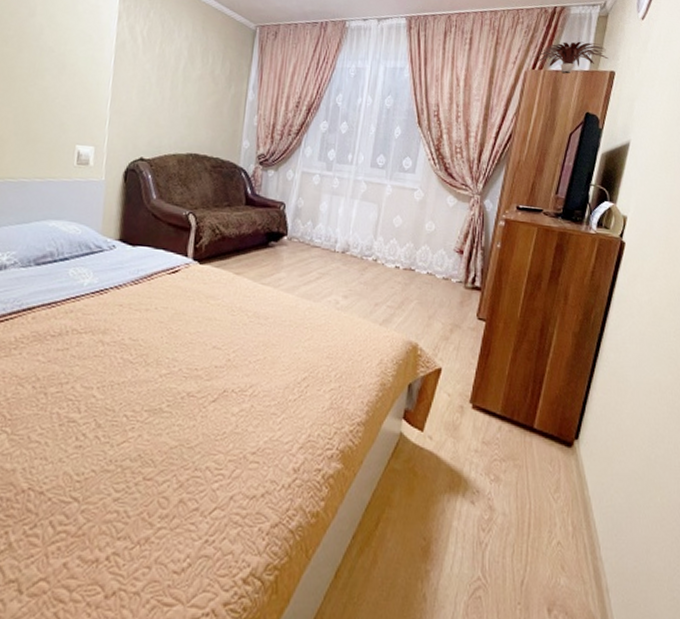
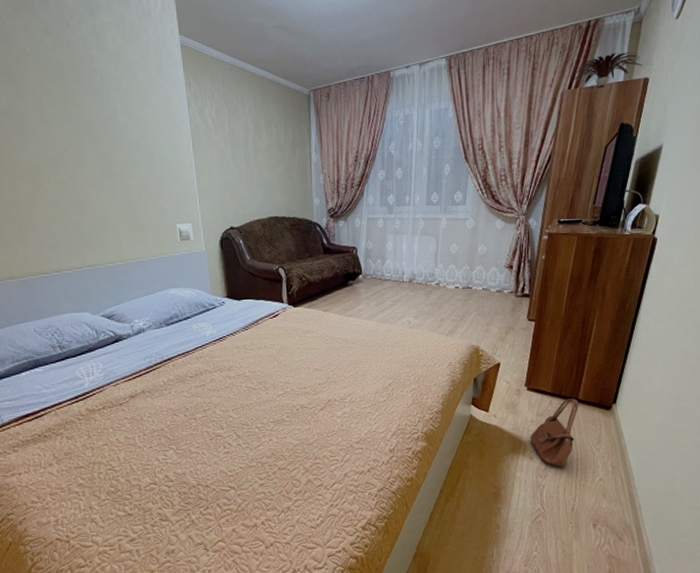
handbag: none [472,425,534,519] -> present [530,398,579,467]

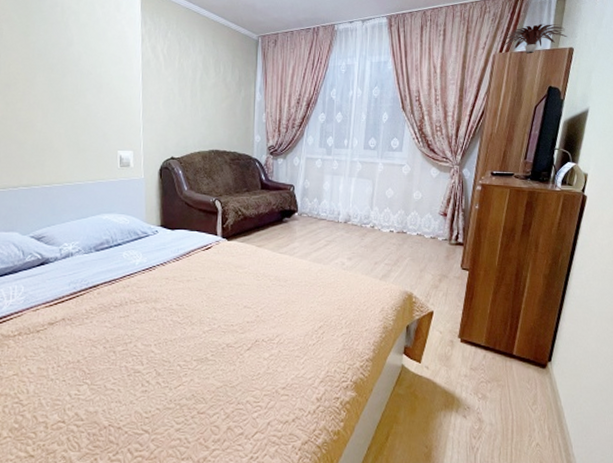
handbag: present [530,398,579,467] -> none [463,353,514,428]

